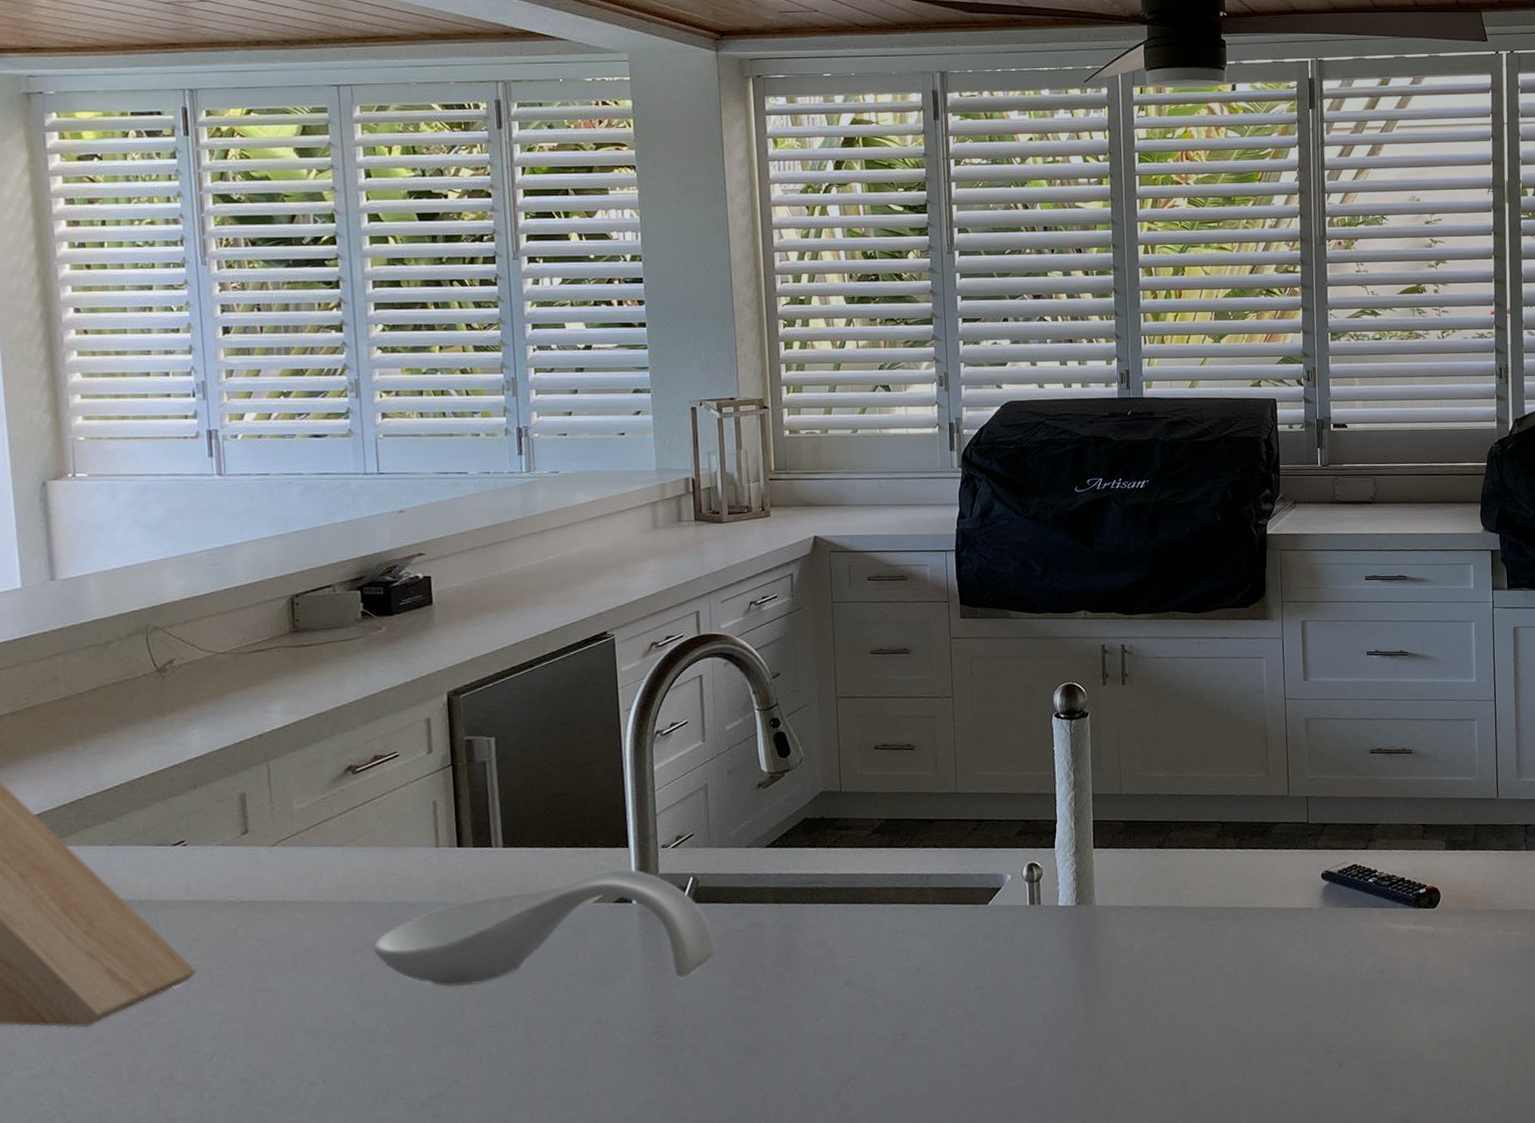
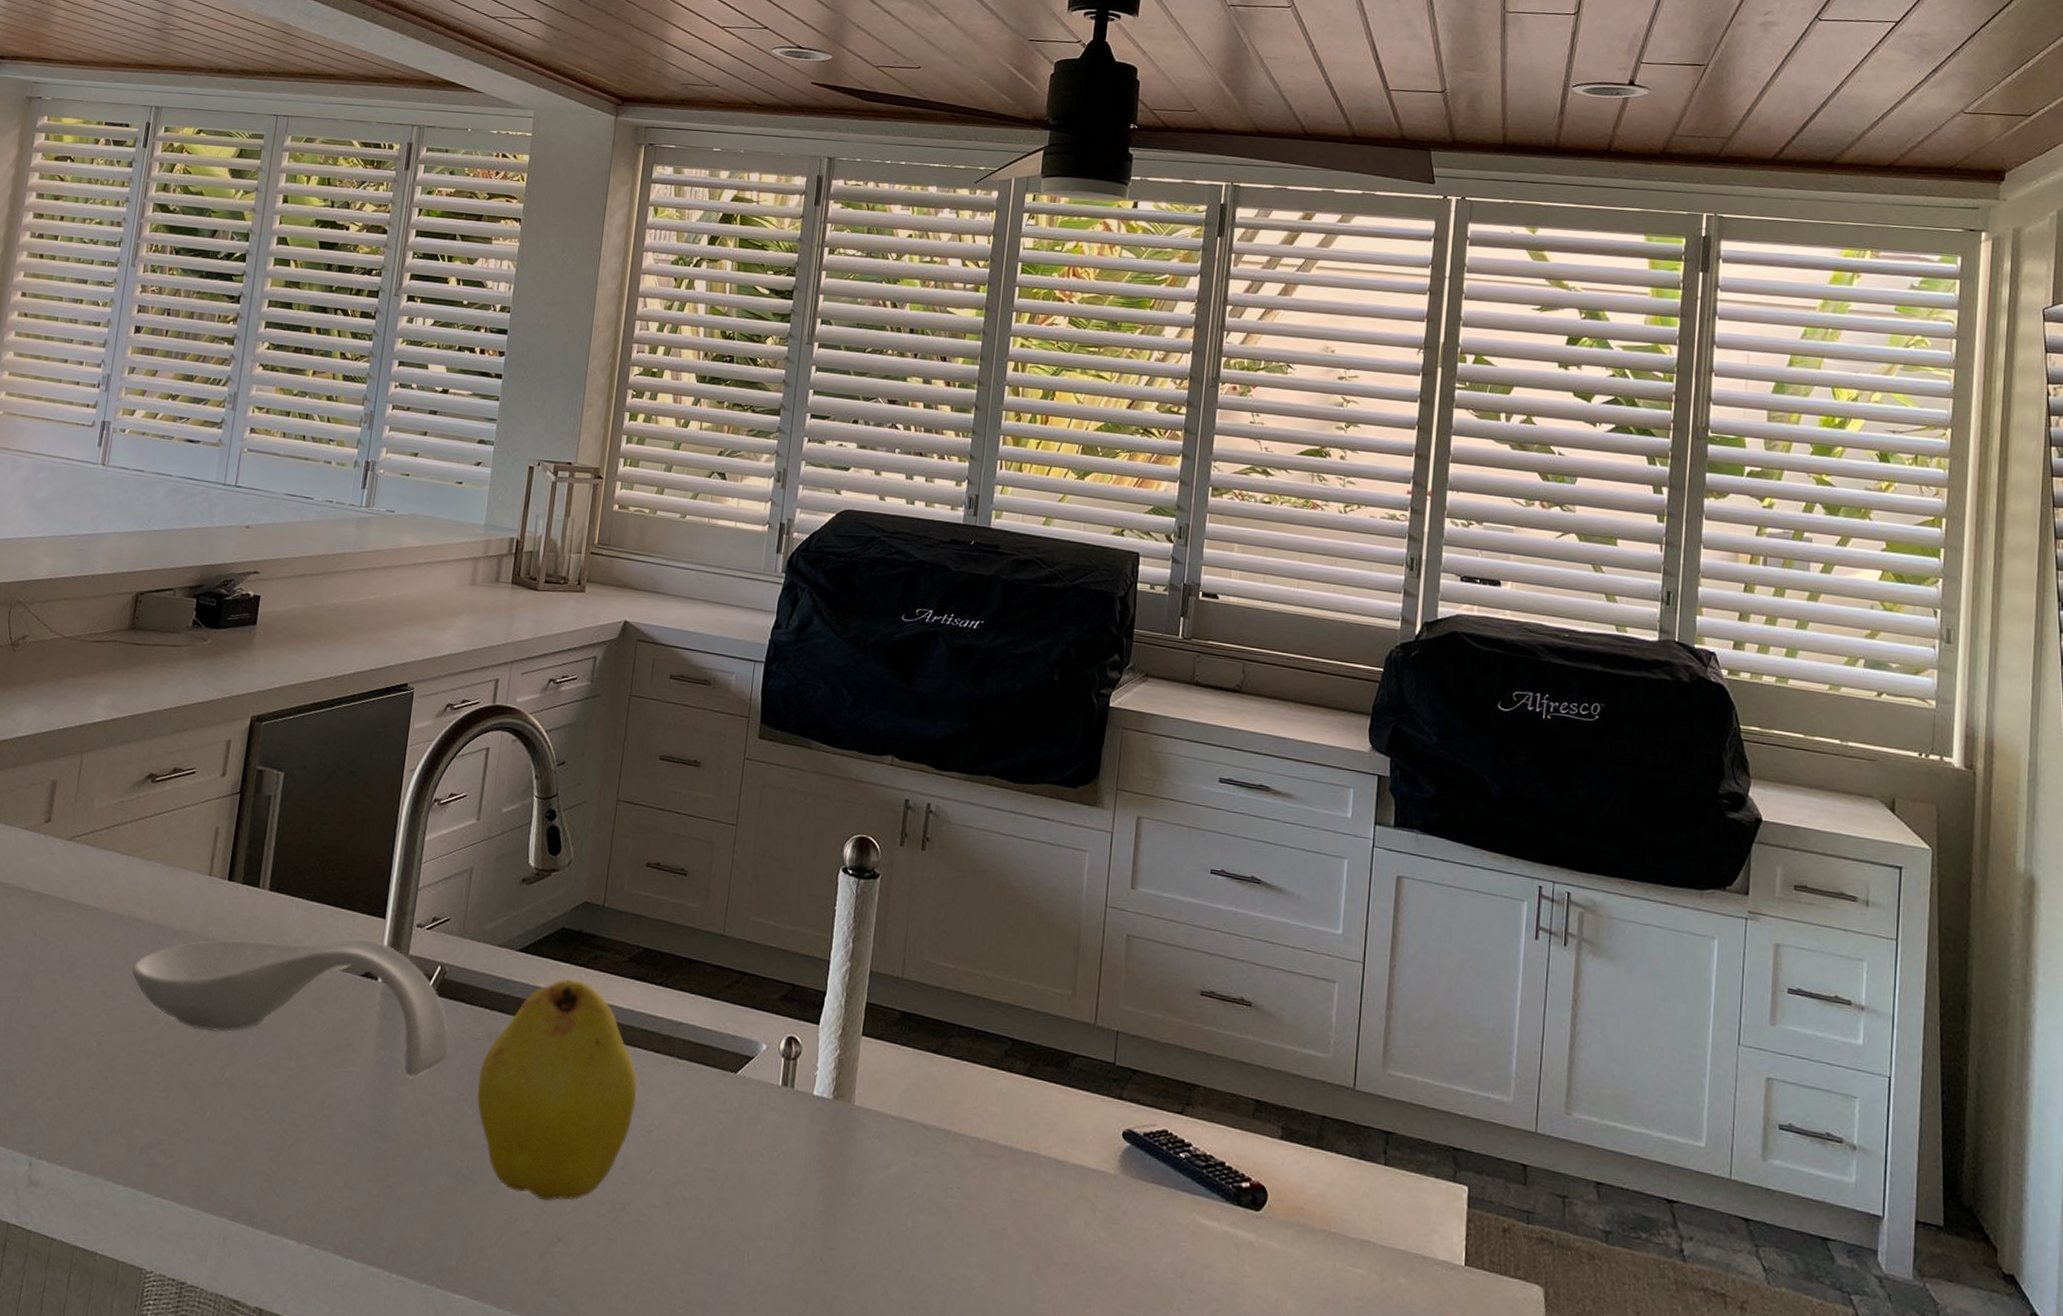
fruit: none [749,860,901,1050] -> present [477,979,637,1202]

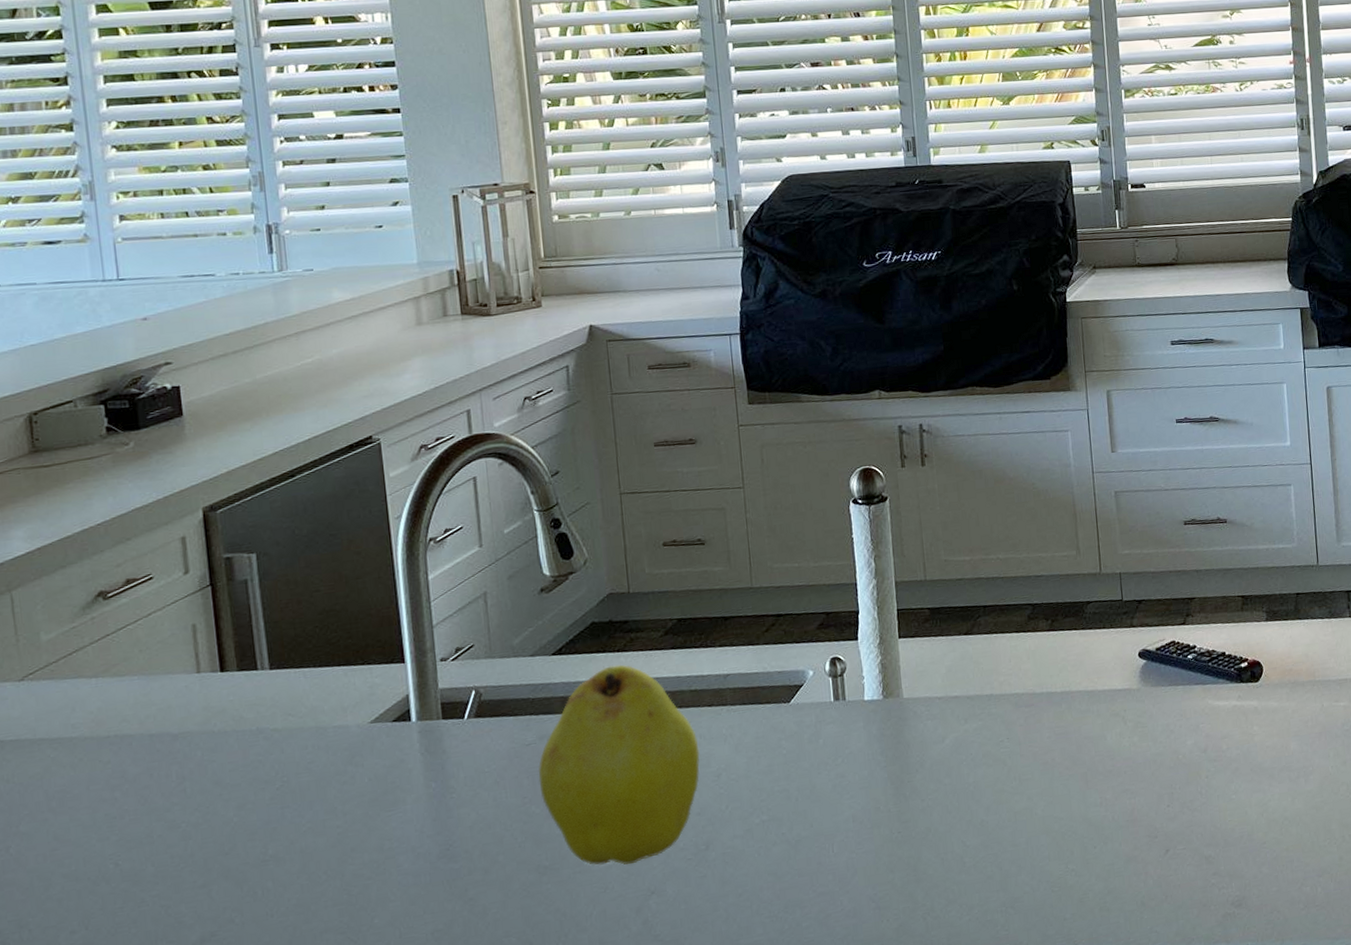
spoon rest: present [132,937,450,1077] -> none [133,685,503,820]

